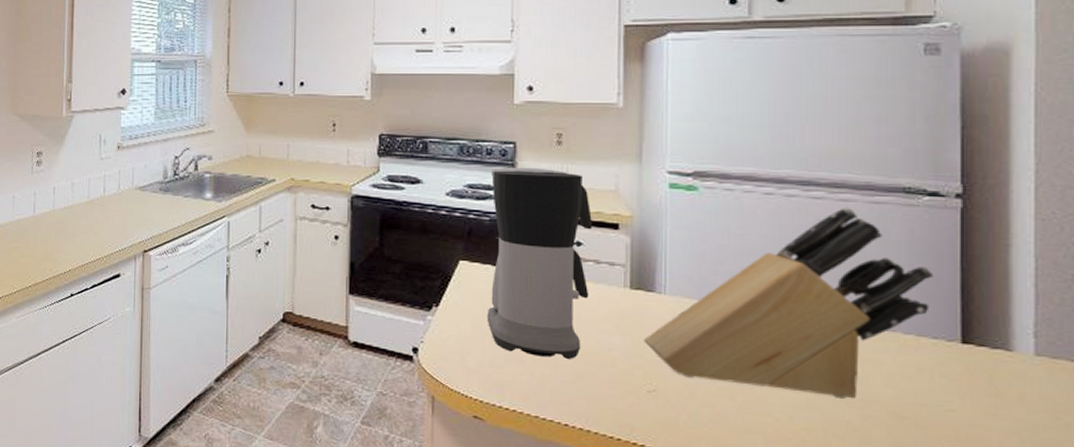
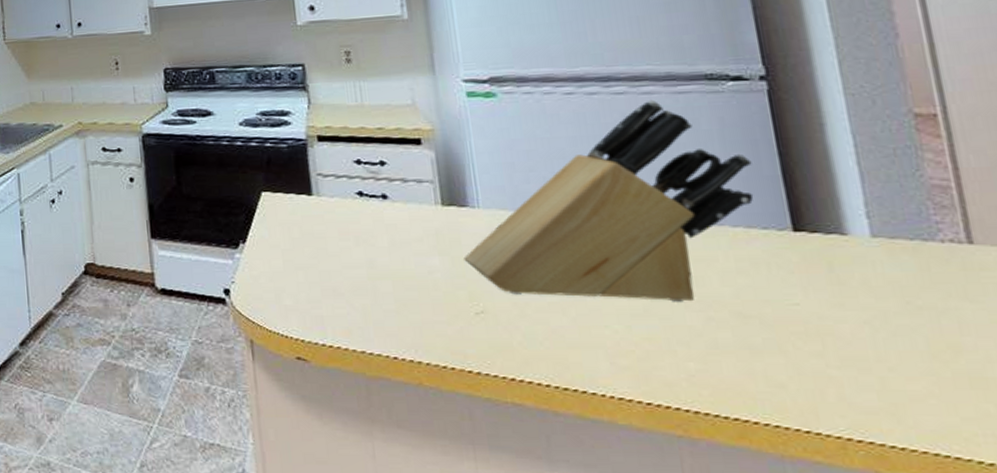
coffee maker: present [487,167,593,360] -> none [283,88,401,288]

